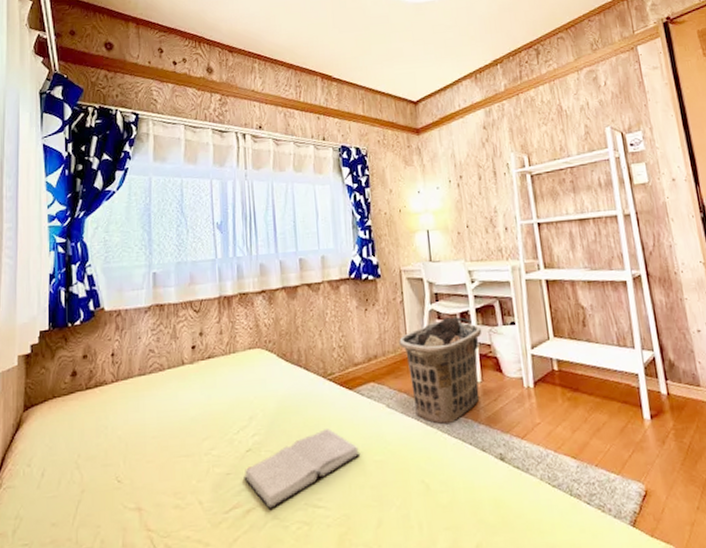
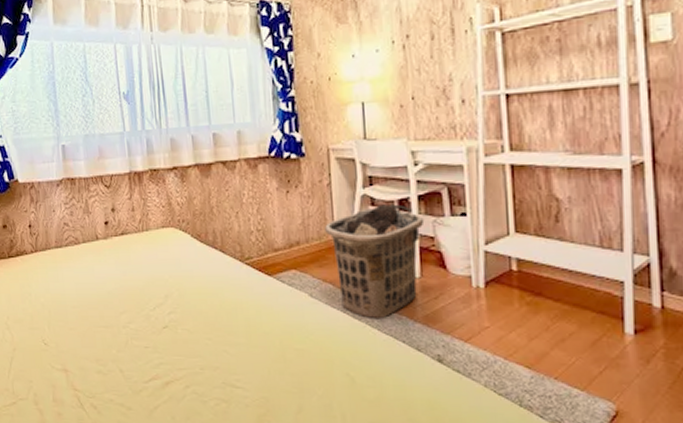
hardback book: present [244,429,361,509] -> none [161,313,281,384]

